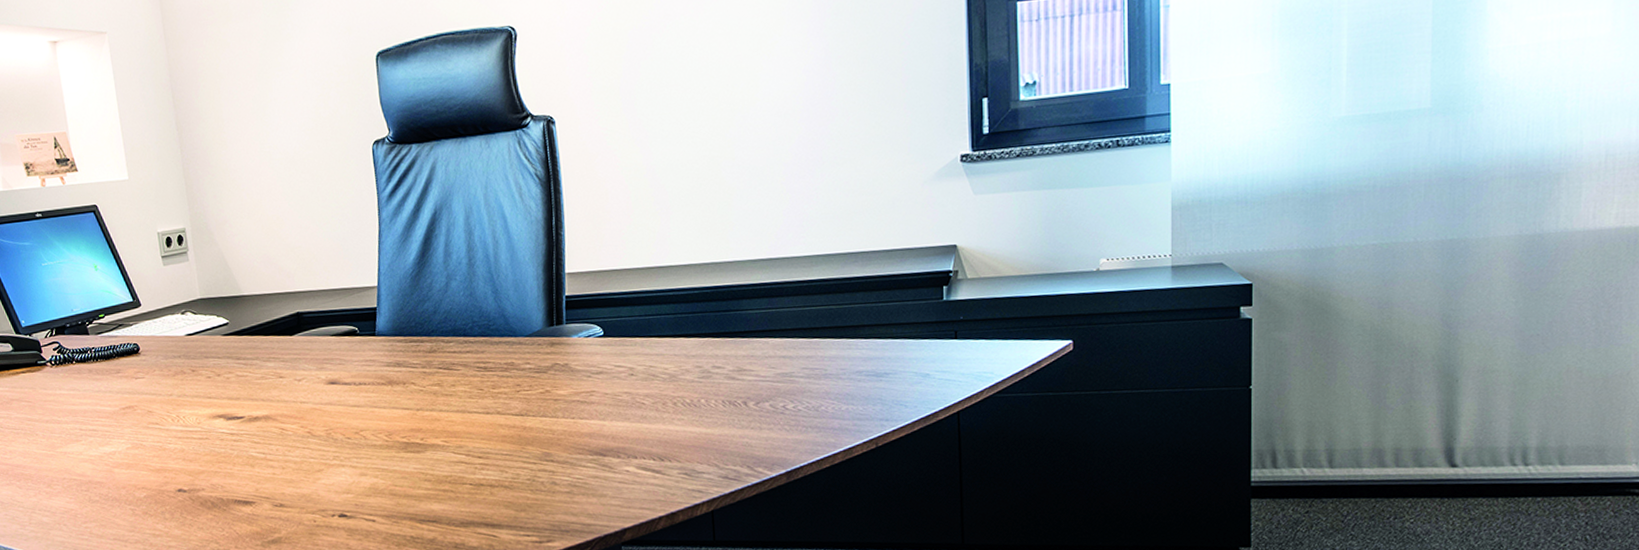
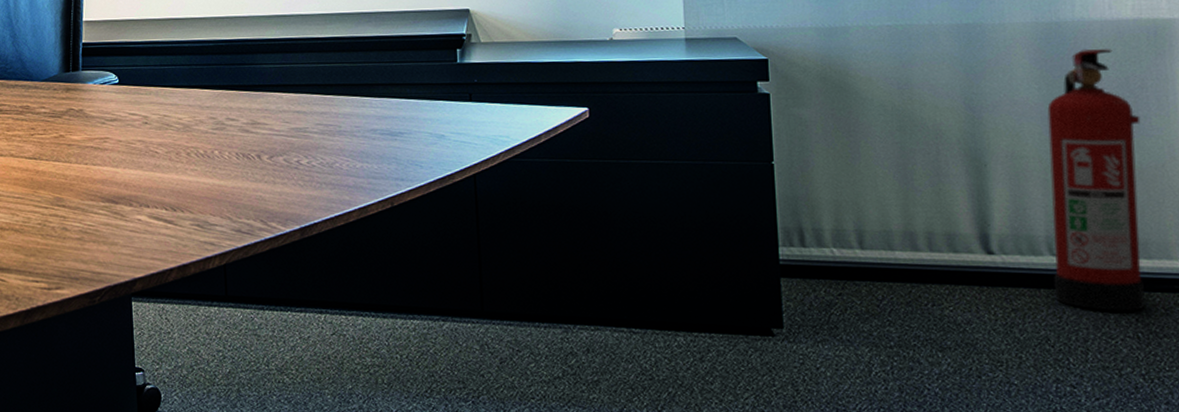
fire extinguisher: none [1511,259,1612,516] -> present [1047,48,1145,311]

